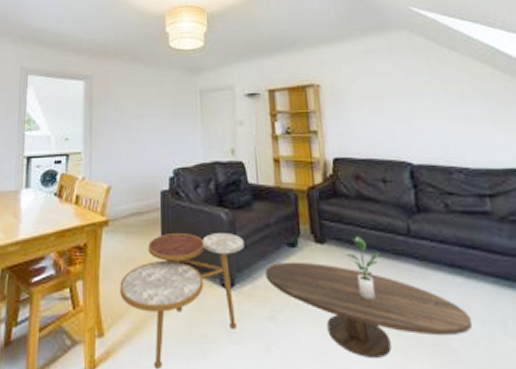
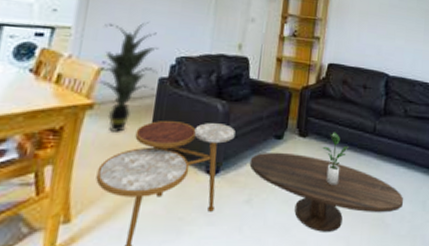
indoor plant: none [107,139,159,247] -> present [99,22,159,132]

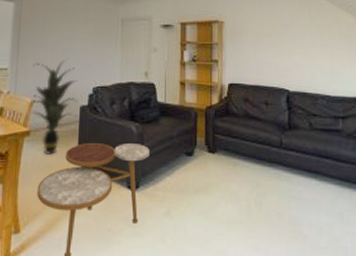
coffee table: present [249,152,404,232] -> none [165,167,320,243]
potted plant: present [322,132,349,184] -> none [232,147,257,197]

